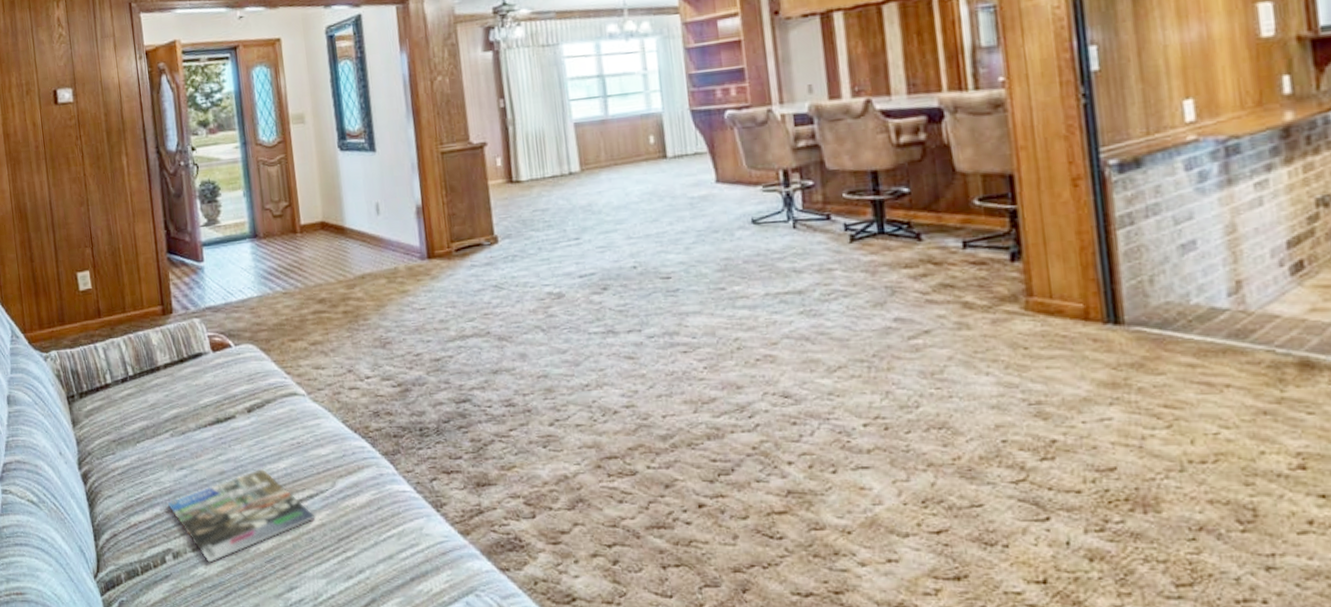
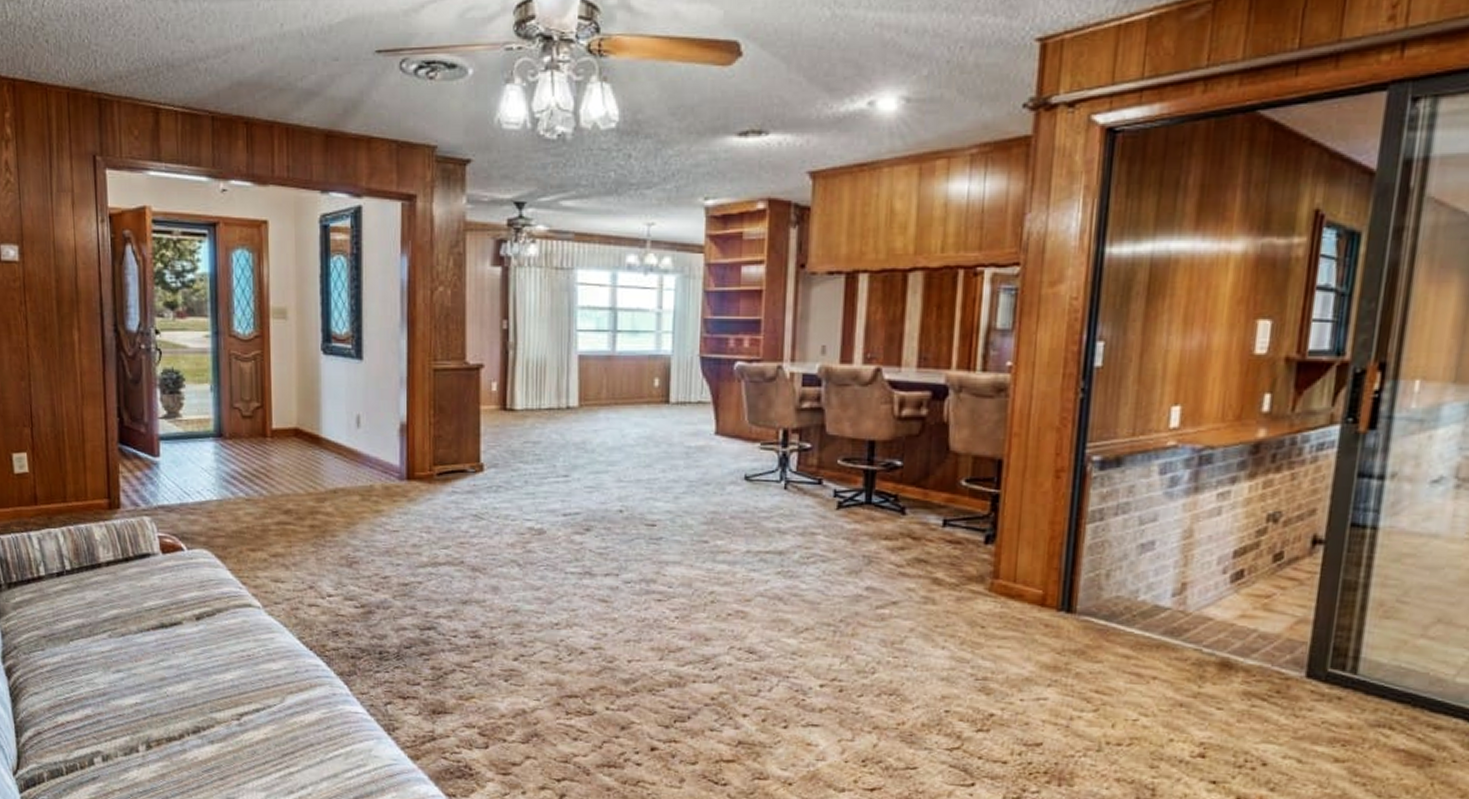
magazine: present [167,468,316,563] -> none [99,677,260,768]

